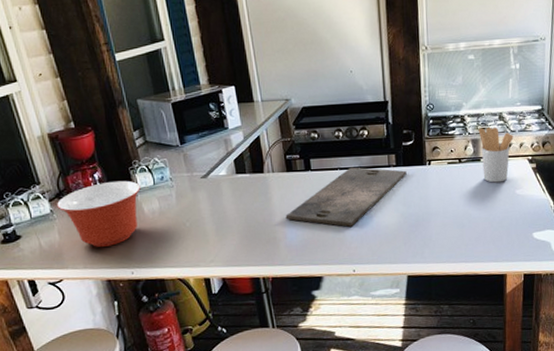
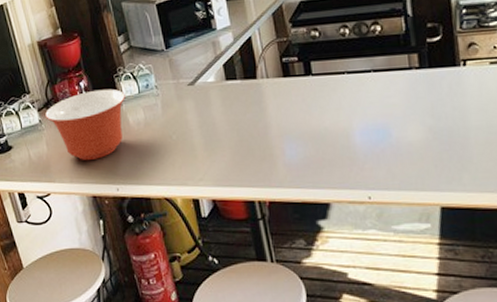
cutting board: present [285,167,407,227] -> none [283,70,434,143]

